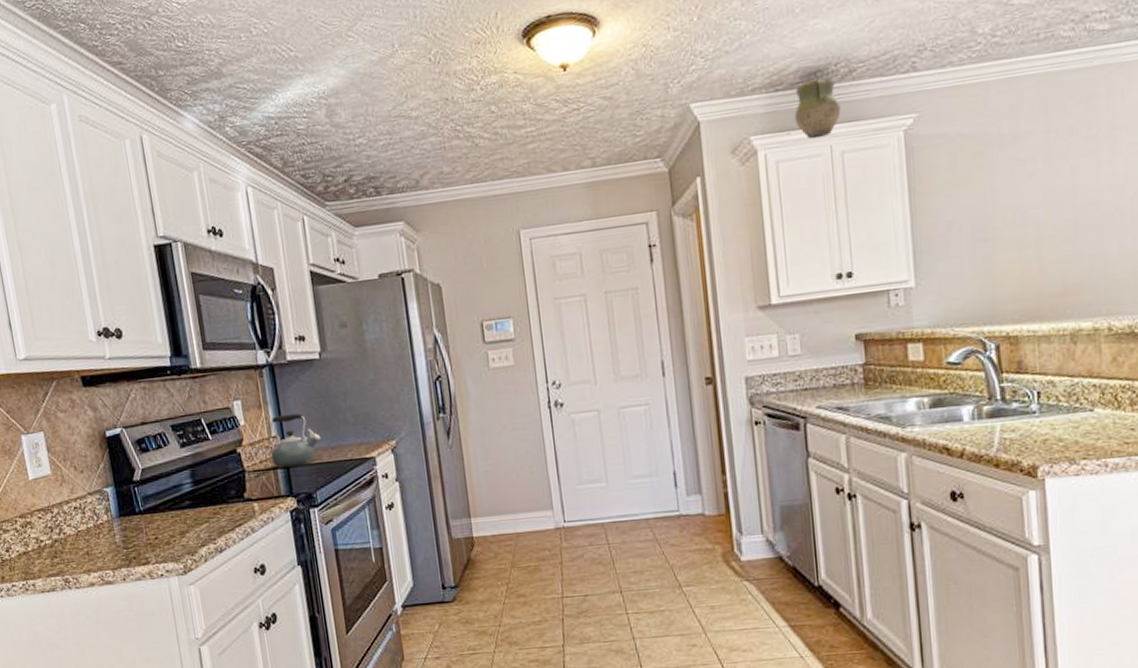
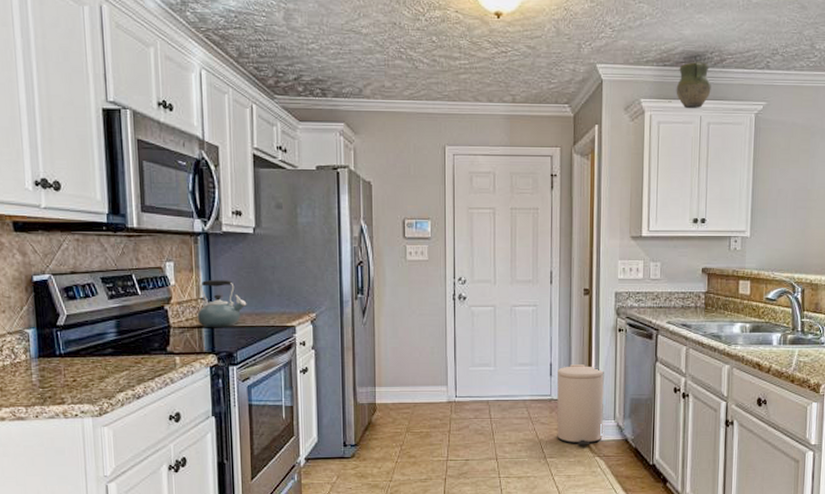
pedal bin: none [684,469,750,569] -> present [557,364,604,445]

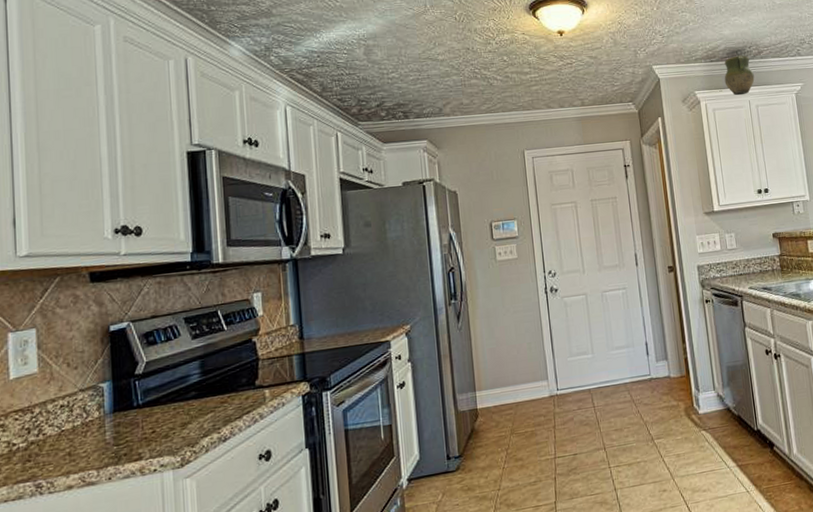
kettle: present [197,280,247,327] -> none [286,303,339,355]
pedal bin: present [557,364,604,445] -> none [654,339,706,422]

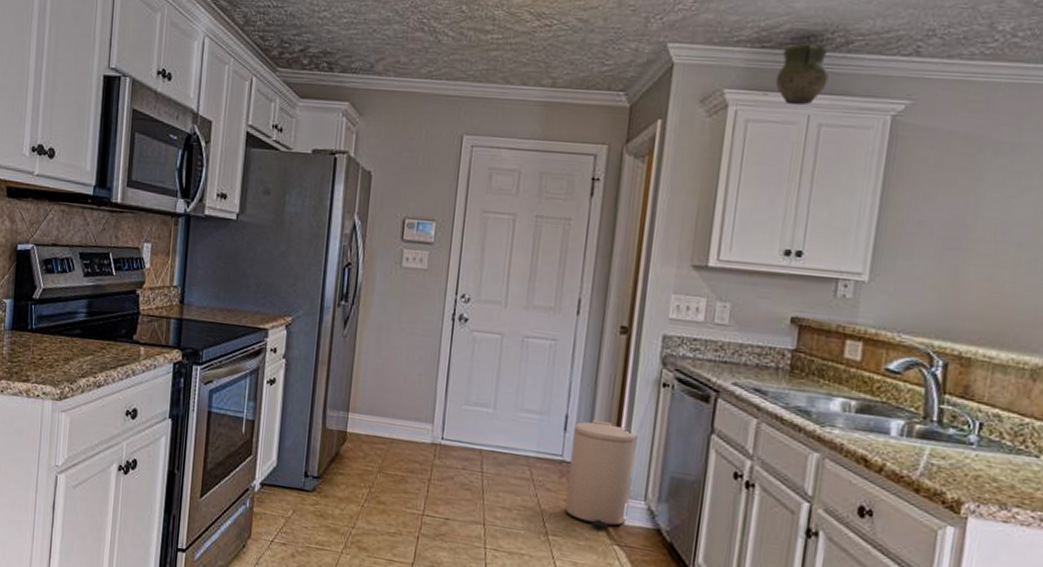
pedal bin: none [654,339,706,422] -> present [565,420,637,528]

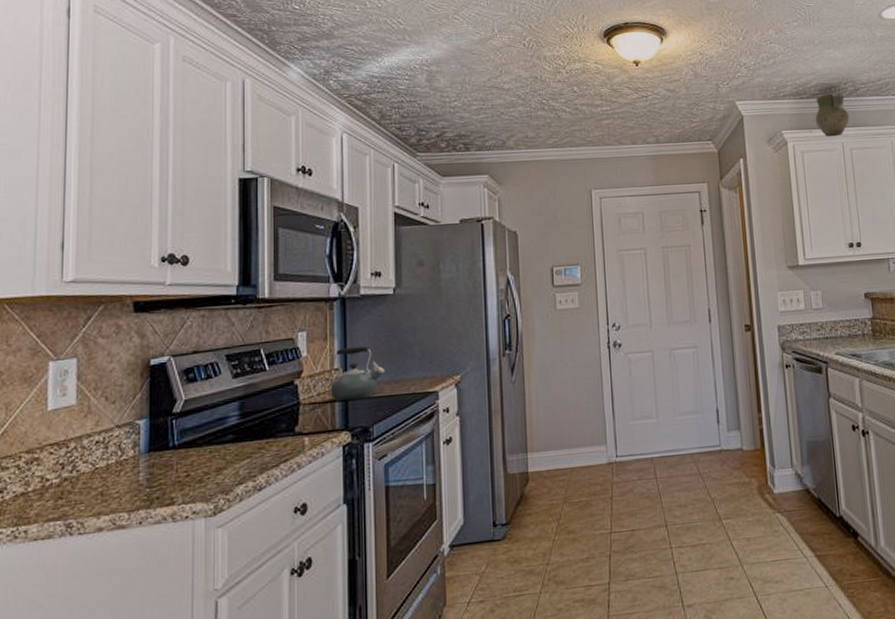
kettle: none [167,266,220,321] -> present [330,346,385,401]
pedal bin: present [565,420,637,528] -> none [725,407,781,501]

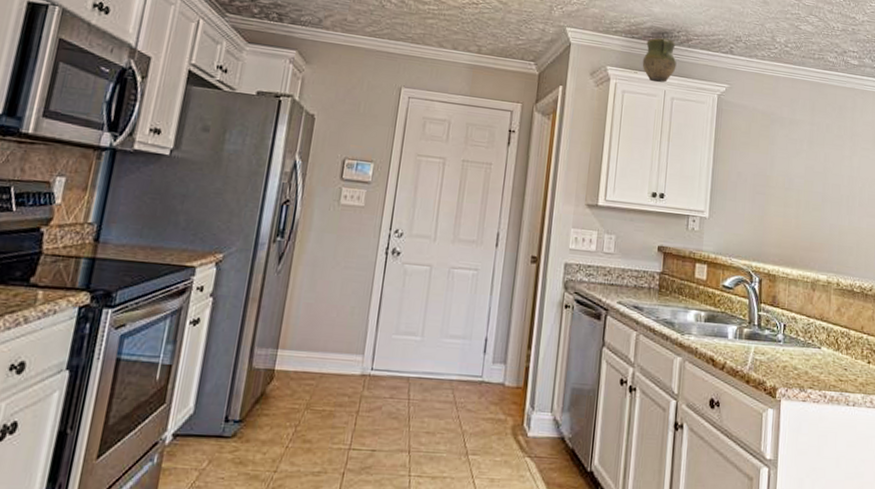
kettle: present [330,346,385,401] -> none [77,202,144,260]

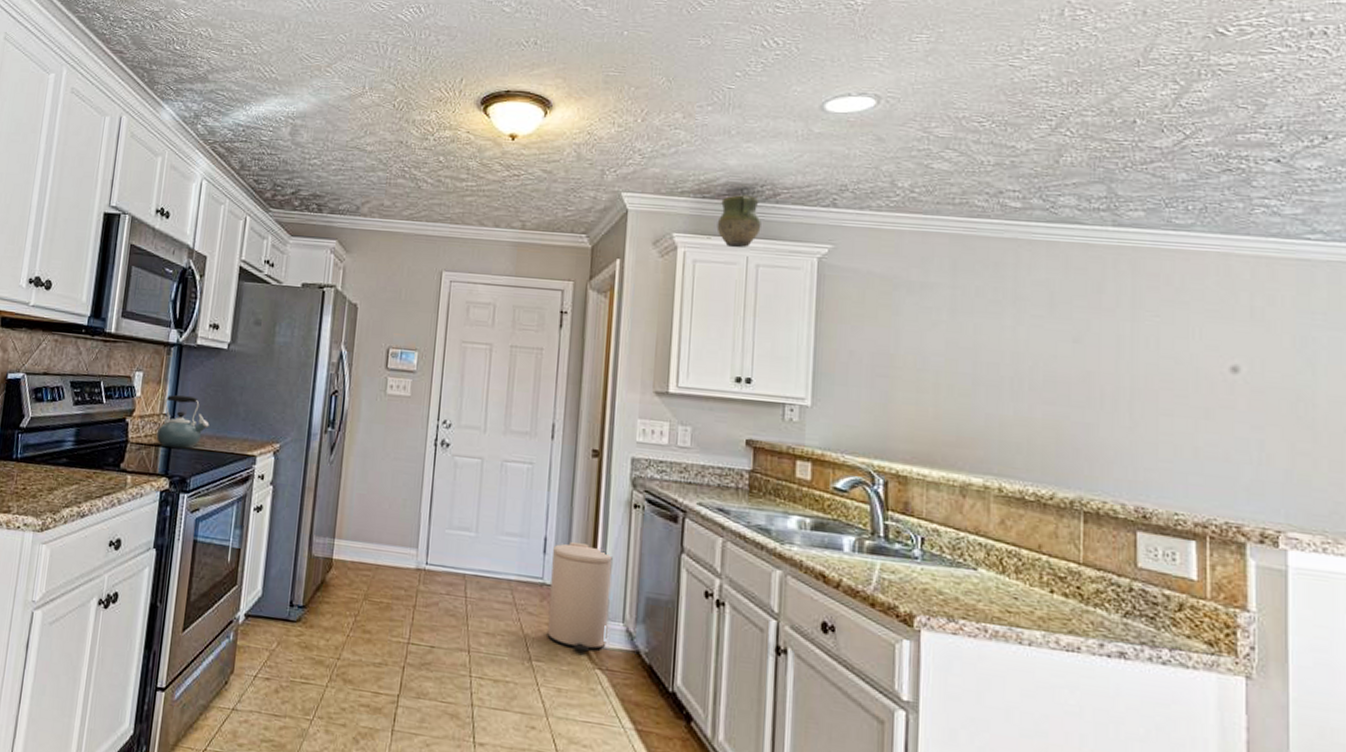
kettle: none [77,202,144,260] -> present [156,395,210,449]
pedal bin: none [483,341,545,442] -> present [547,542,613,652]

